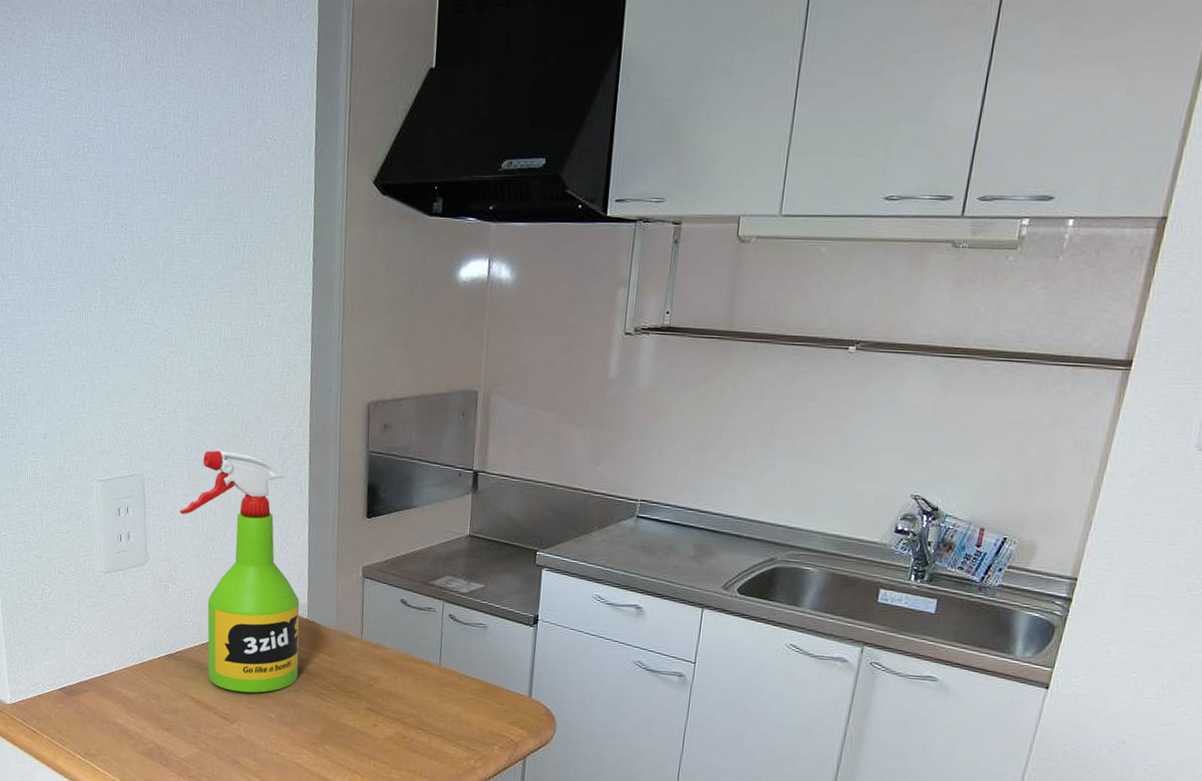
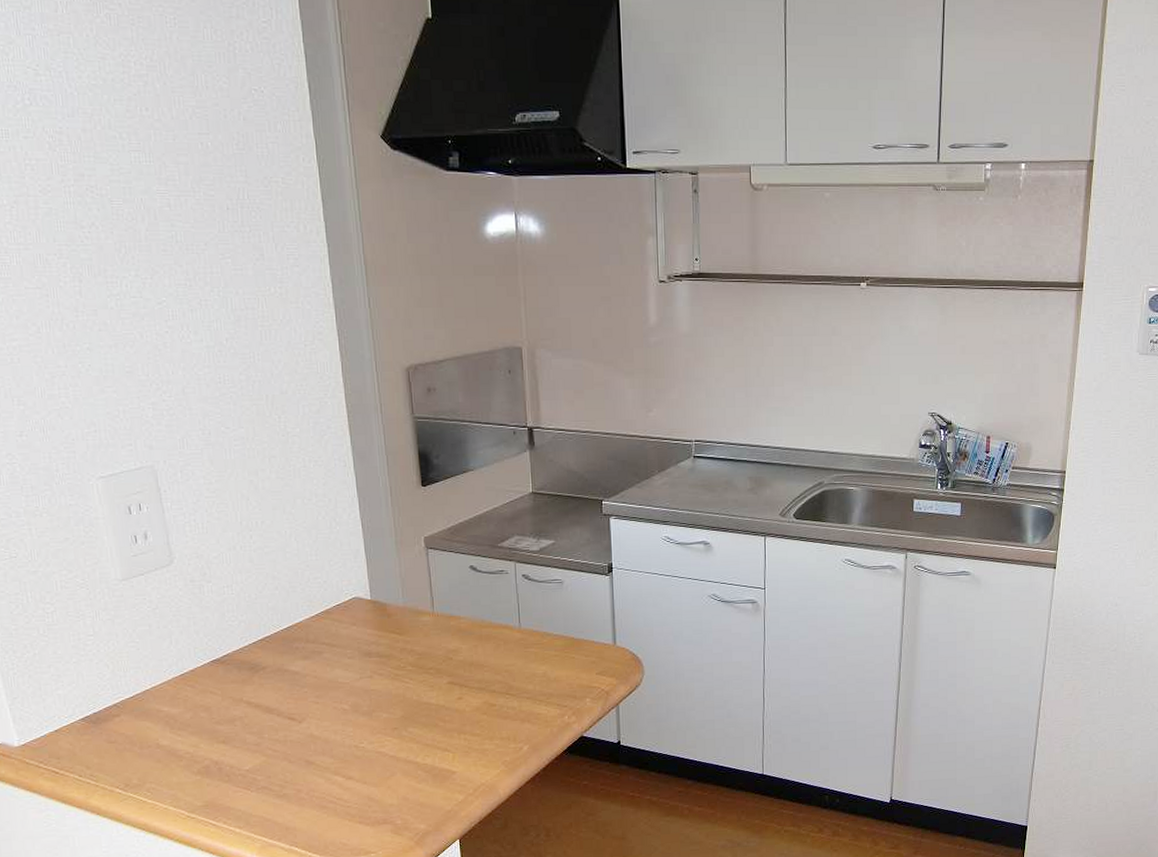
spray bottle: present [180,450,300,693] -> none [205,431,369,688]

